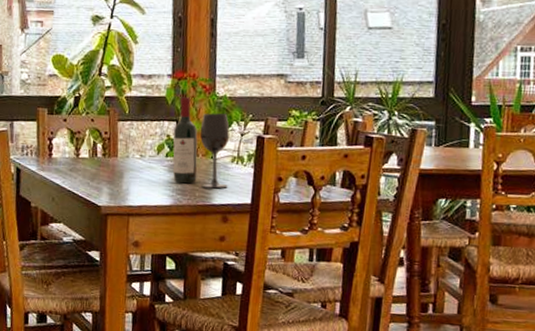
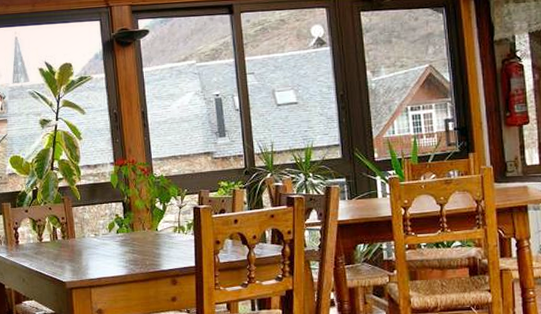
wine bottle: present [173,97,198,184] -> none [120,180,146,255]
wine glass: present [200,113,230,189] -> none [144,191,173,257]

